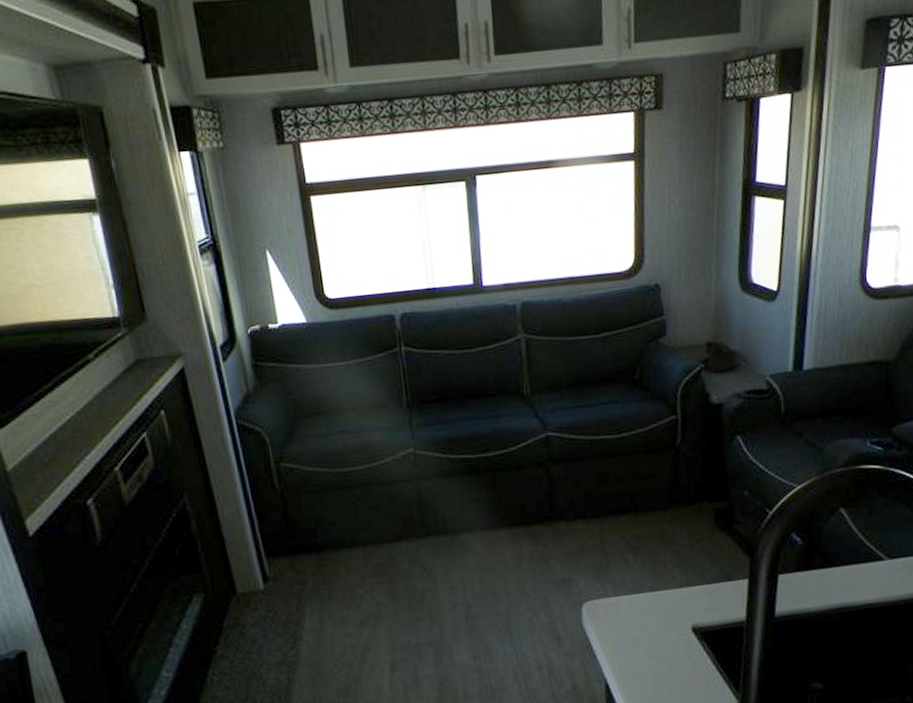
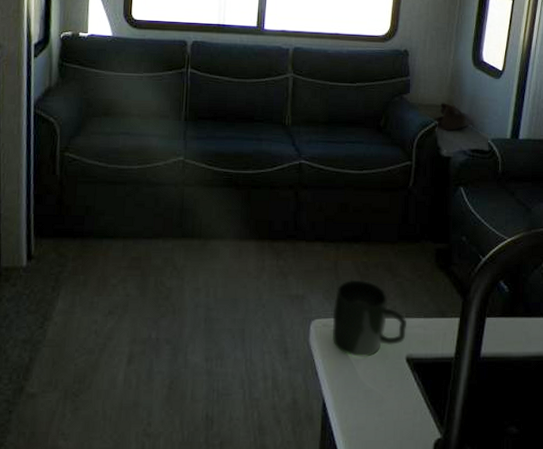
mug: none [605,553,690,634] -> present [333,279,407,357]

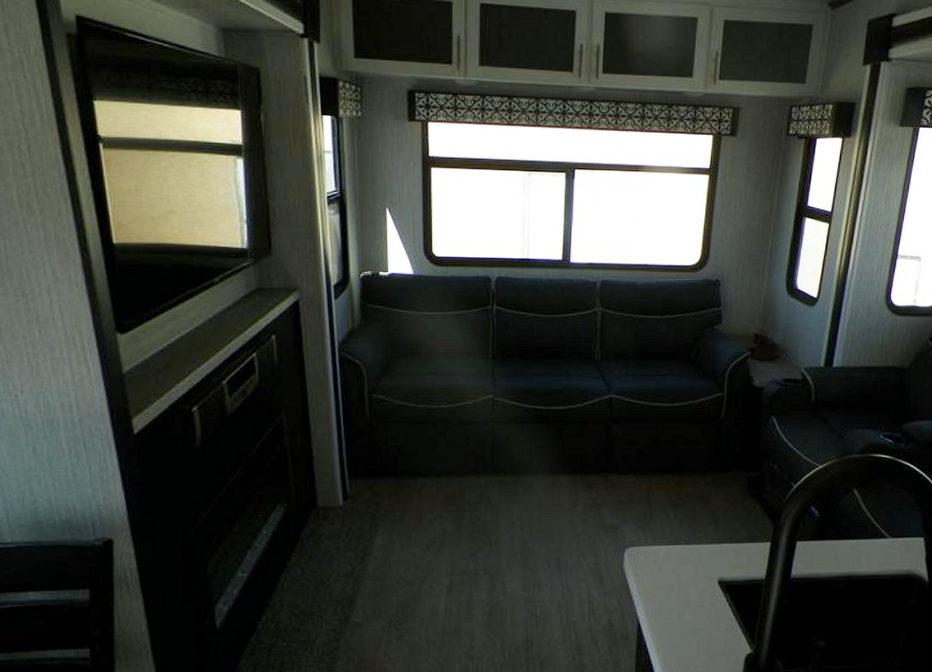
mug: present [333,279,407,357] -> none [646,509,719,581]

